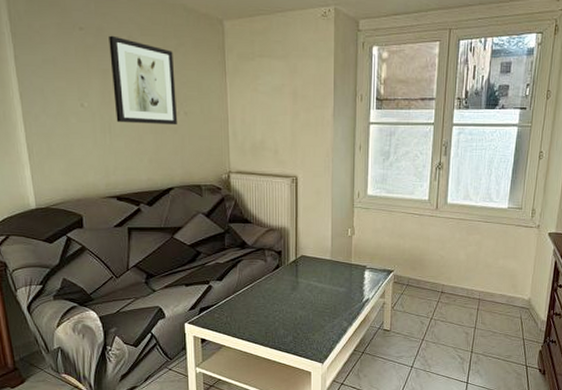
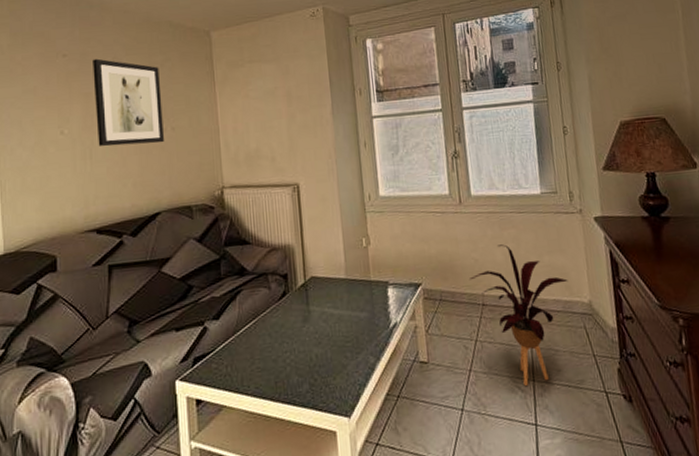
house plant: none [434,247,515,355] -> present [470,244,568,386]

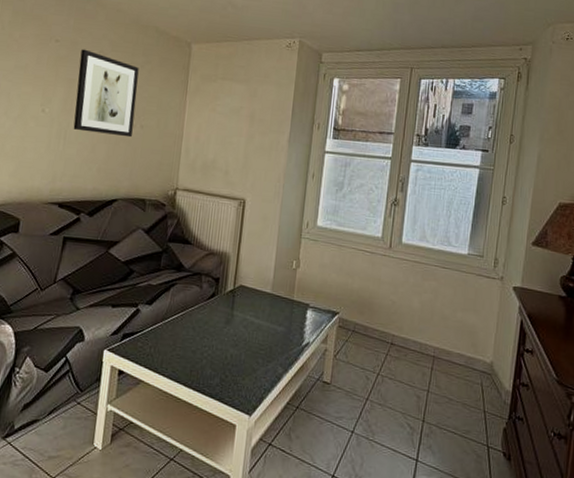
house plant: present [470,244,568,386] -> none [384,293,476,424]

